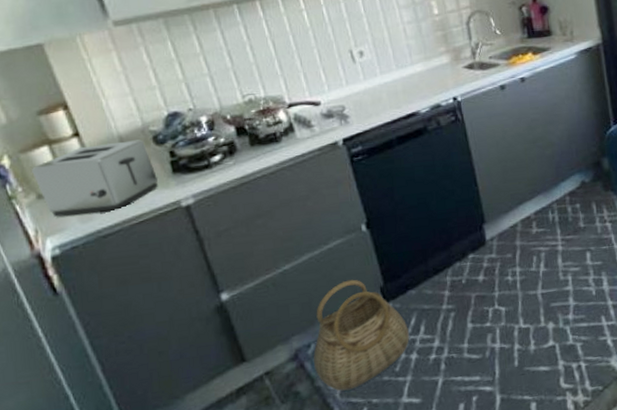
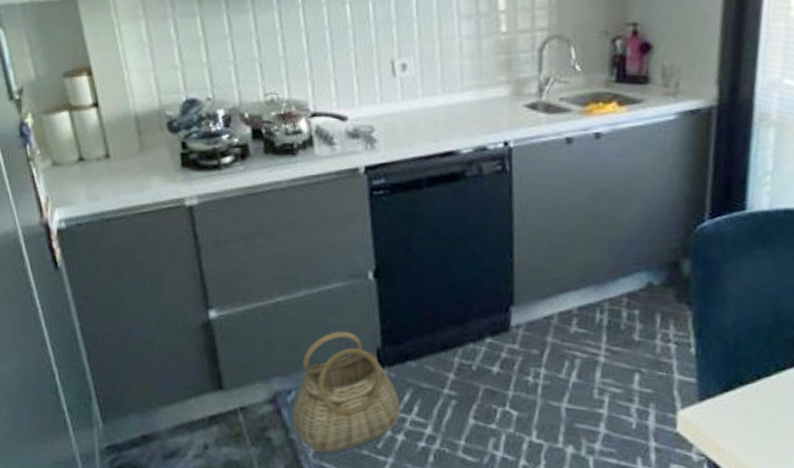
toaster: present [32,139,158,218] -> none [51,119,166,195]

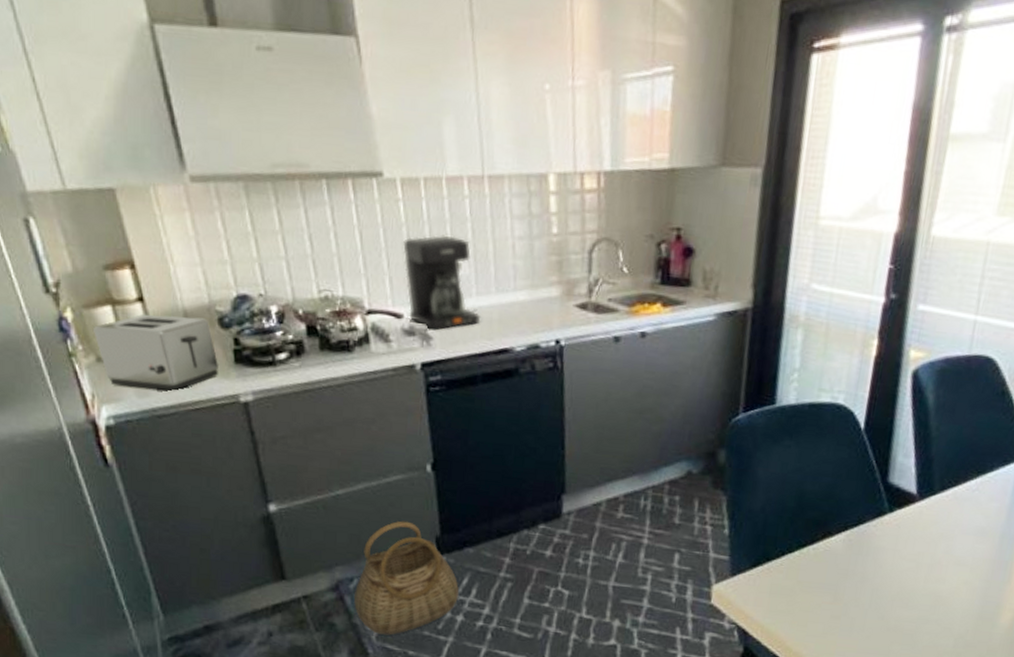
toaster: none [51,119,166,195] -> present [94,314,218,391]
coffee maker: none [348,36,426,132] -> present [403,234,480,329]

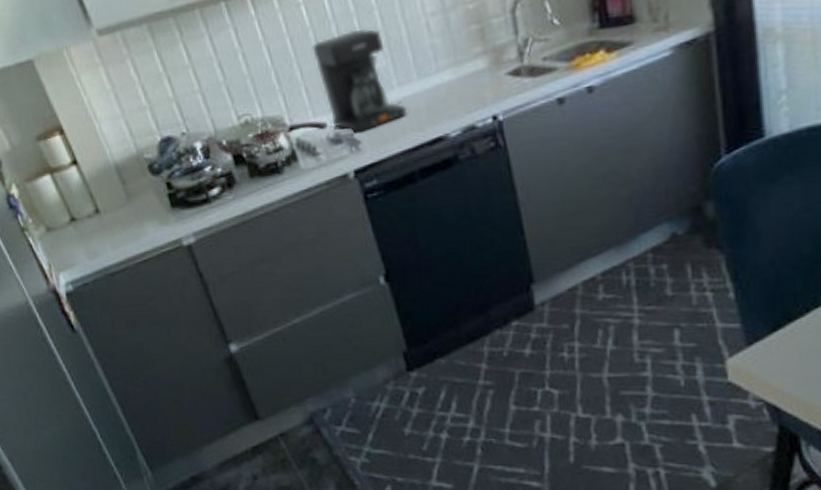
toaster: present [94,314,218,391] -> none [38,168,158,252]
basket: present [354,521,459,635] -> none [330,340,438,464]

